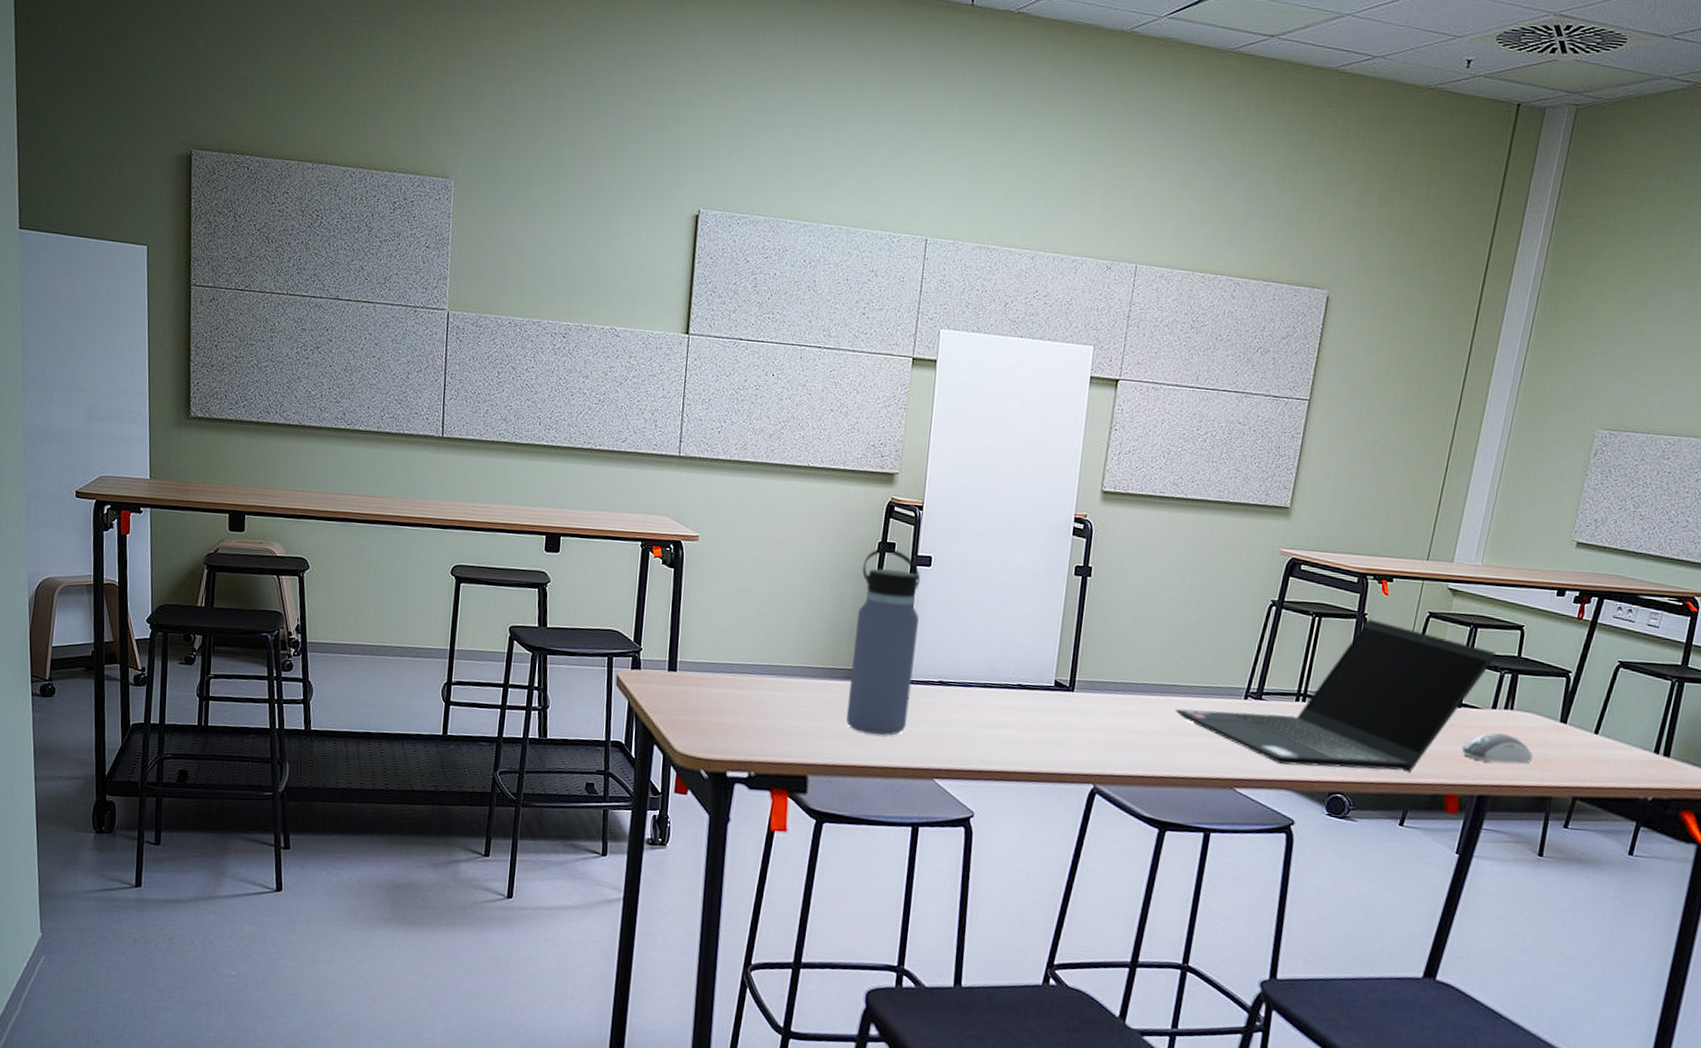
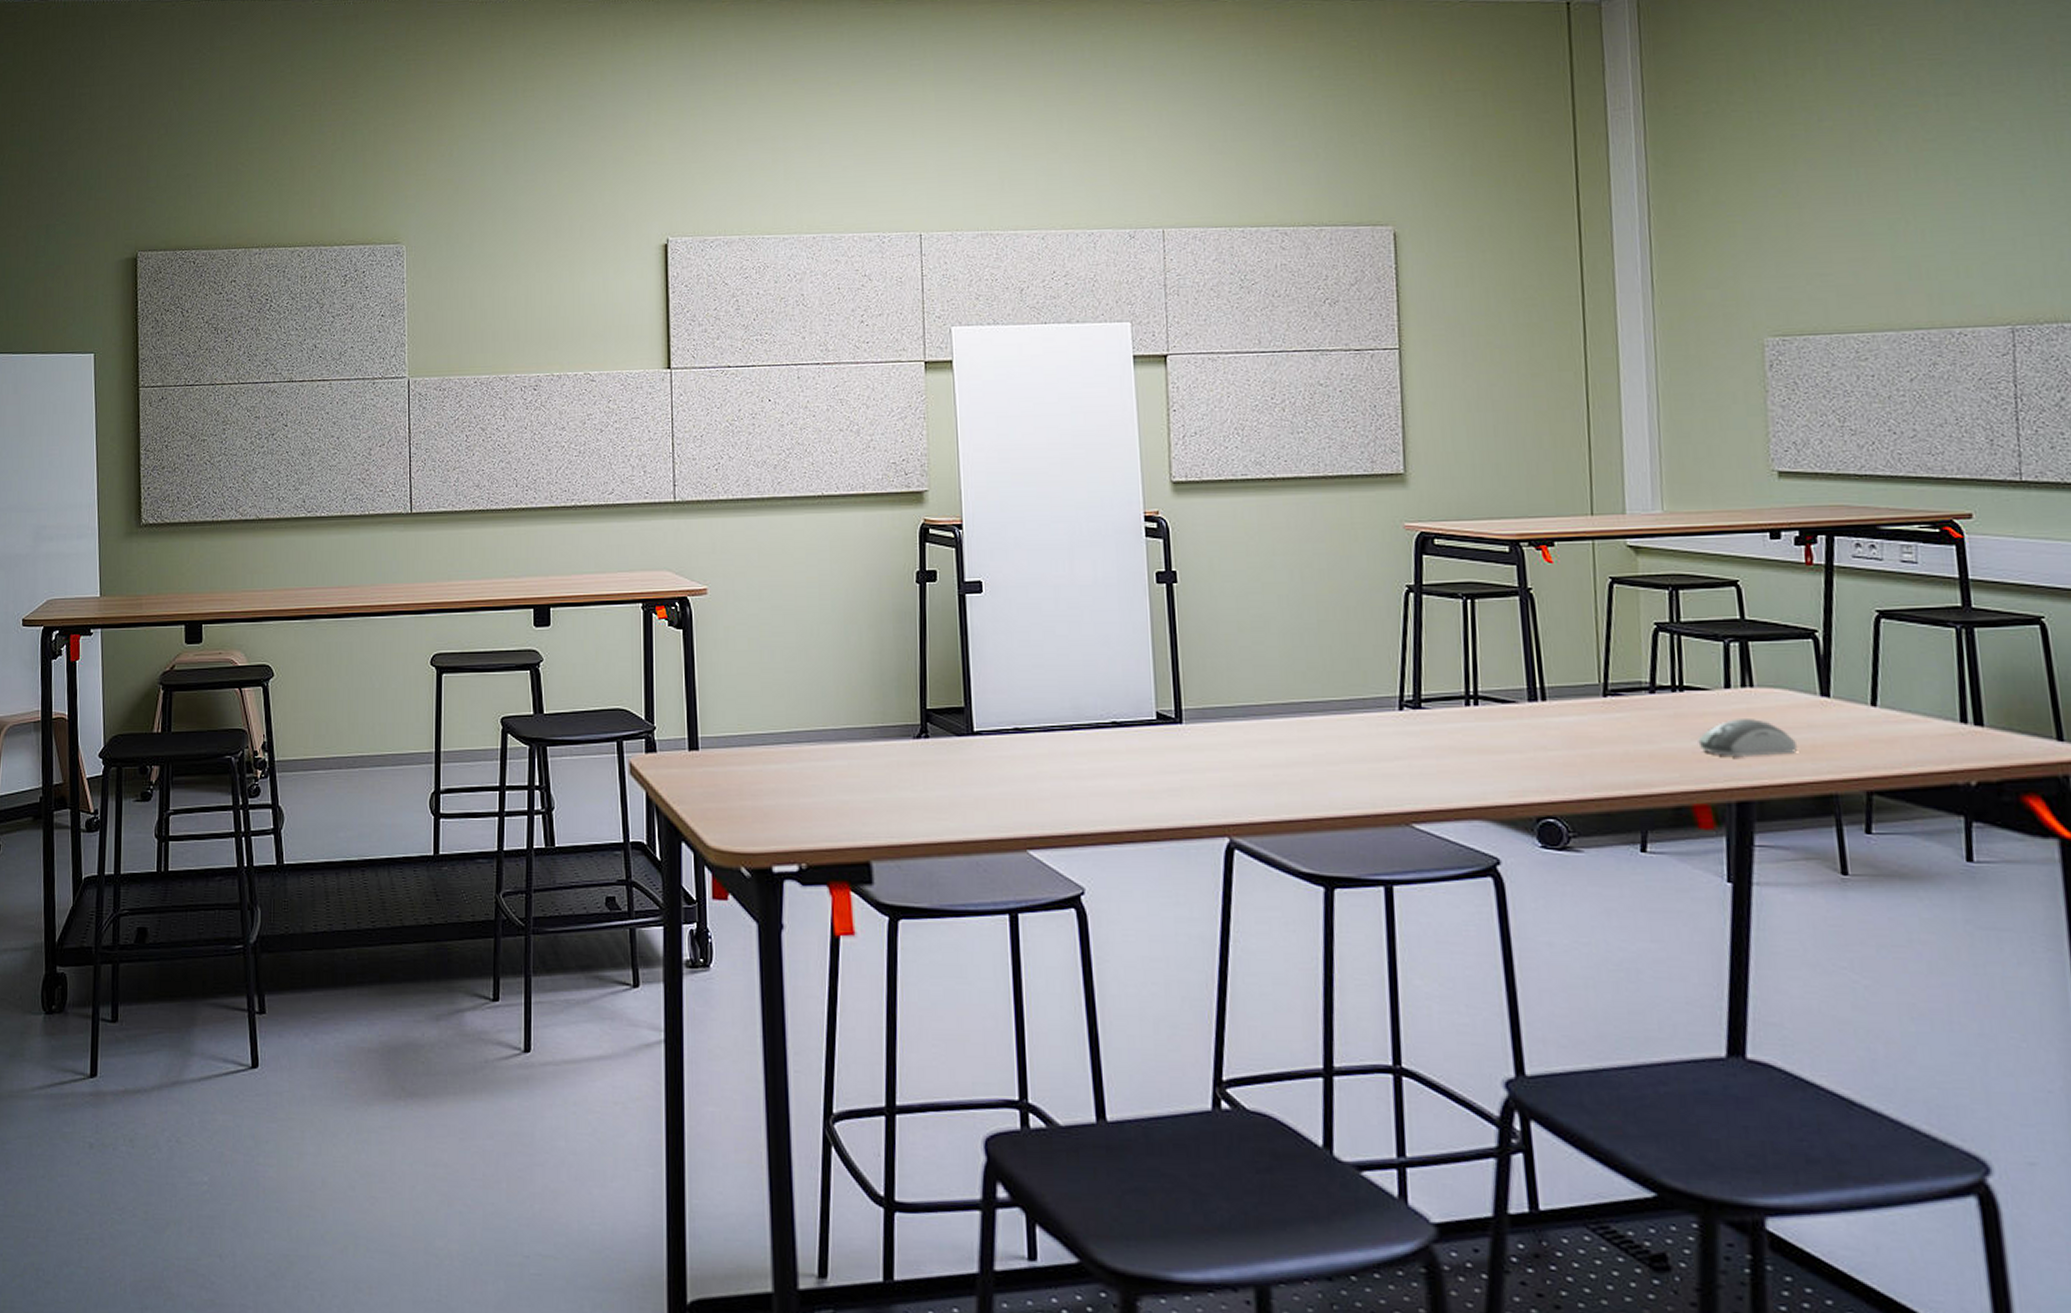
water bottle: present [845,548,921,735] -> none [901,578,983,801]
laptop computer: present [1175,619,1498,774] -> none [1314,594,1714,787]

